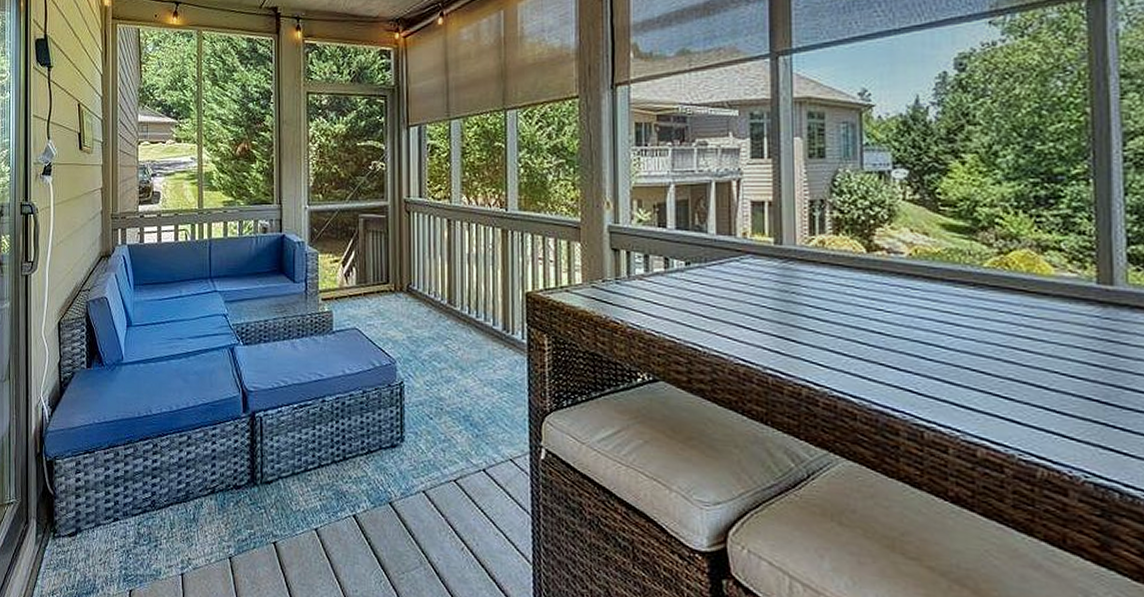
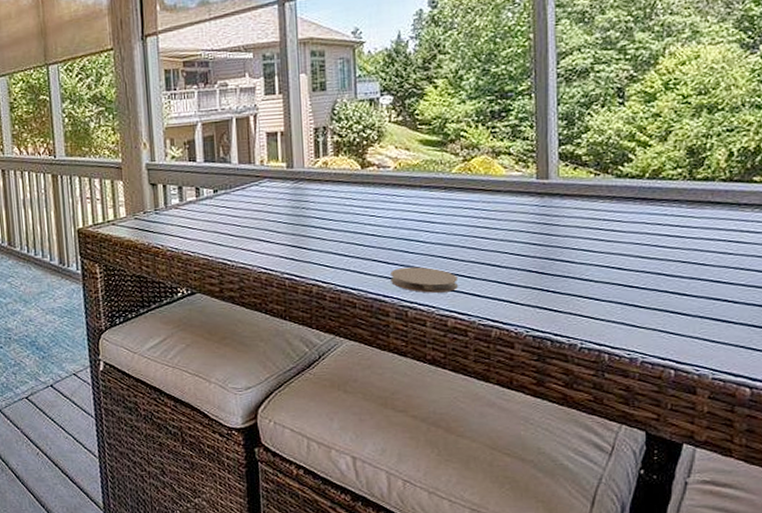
coaster: none [902,377,990,414] -> present [391,267,458,293]

